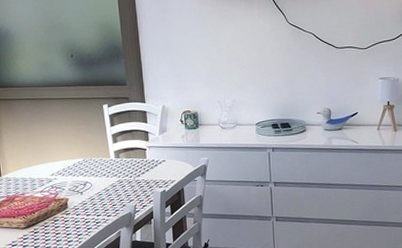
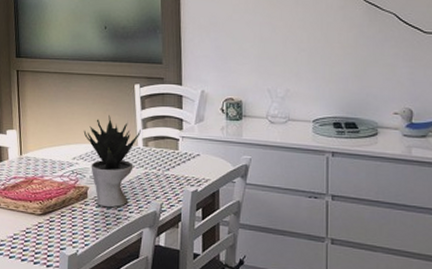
potted plant: none [59,134,112,214] -> present [83,115,141,208]

